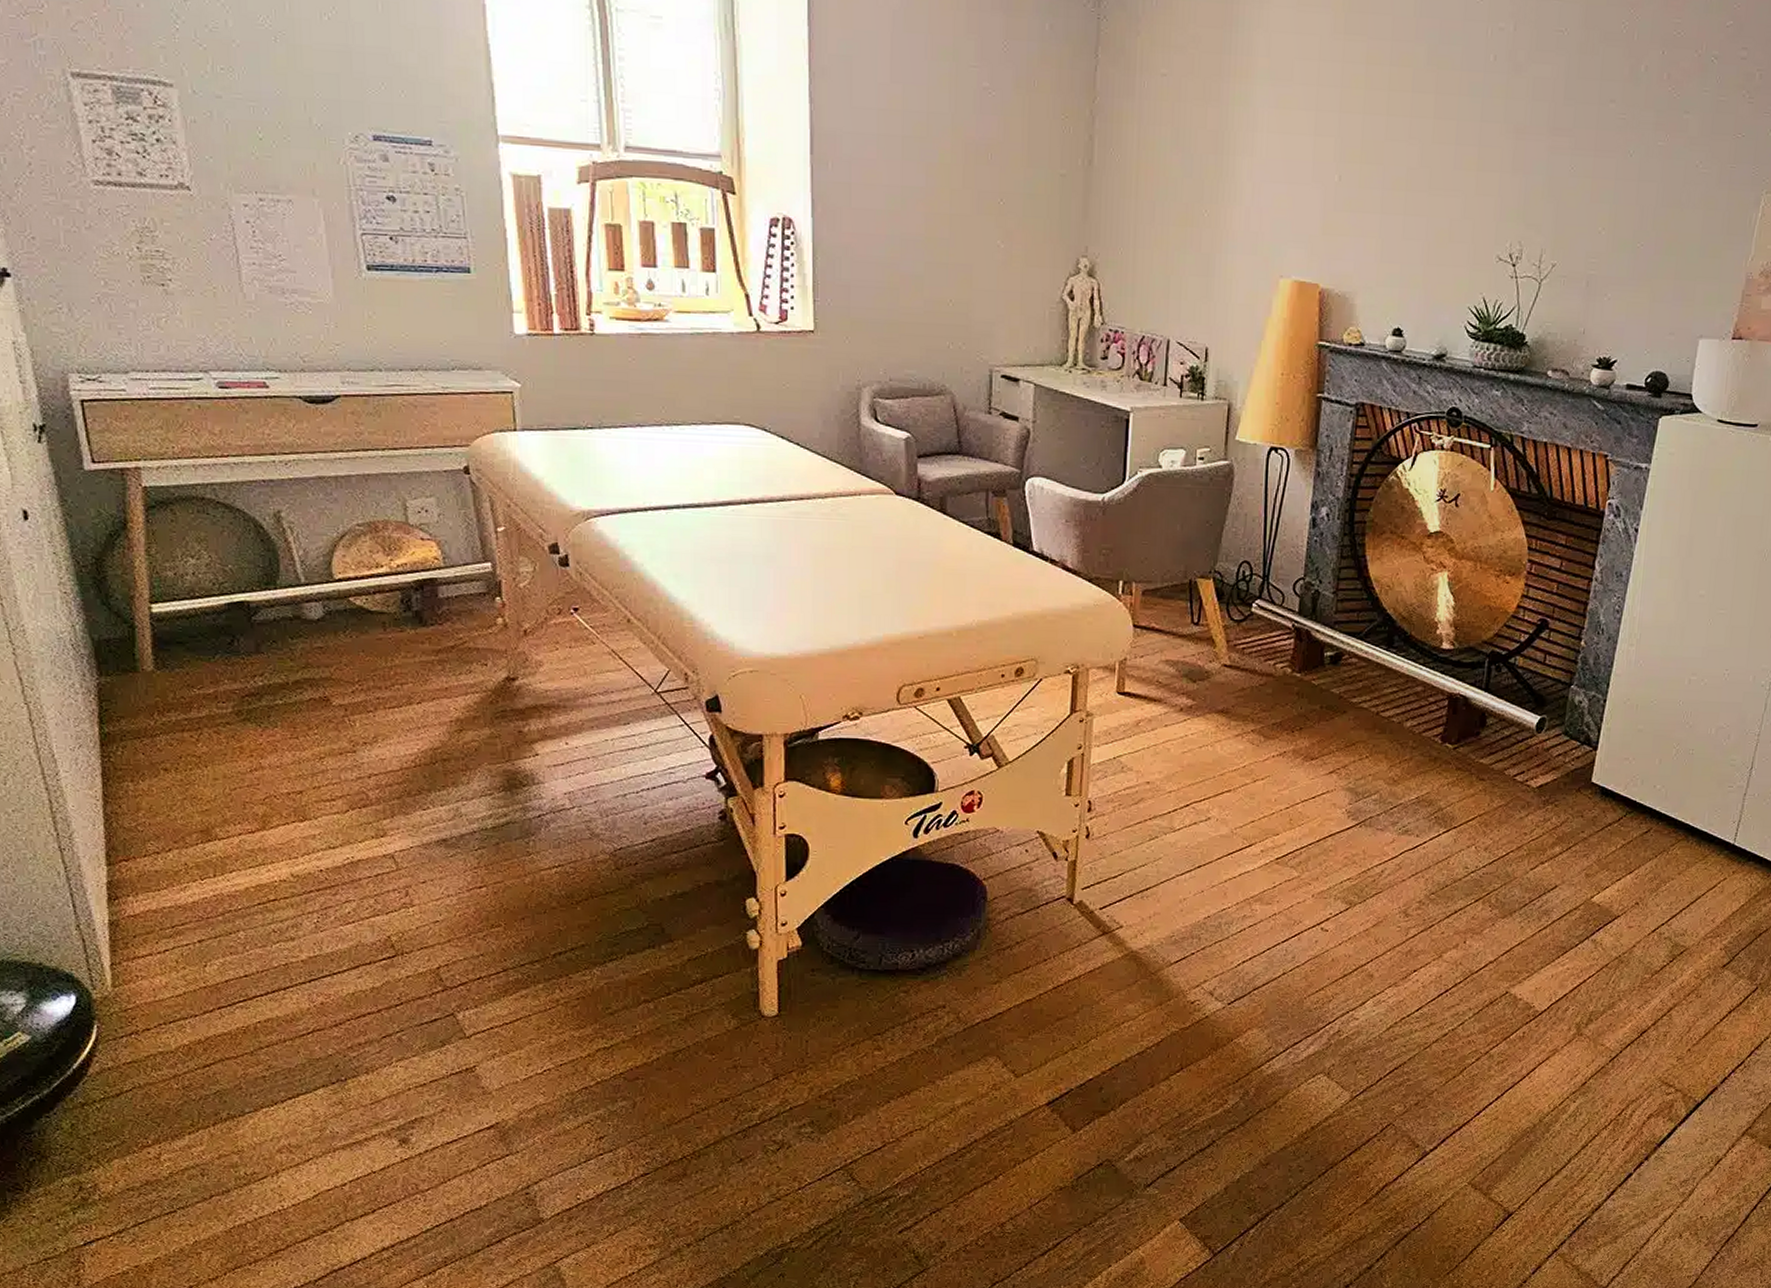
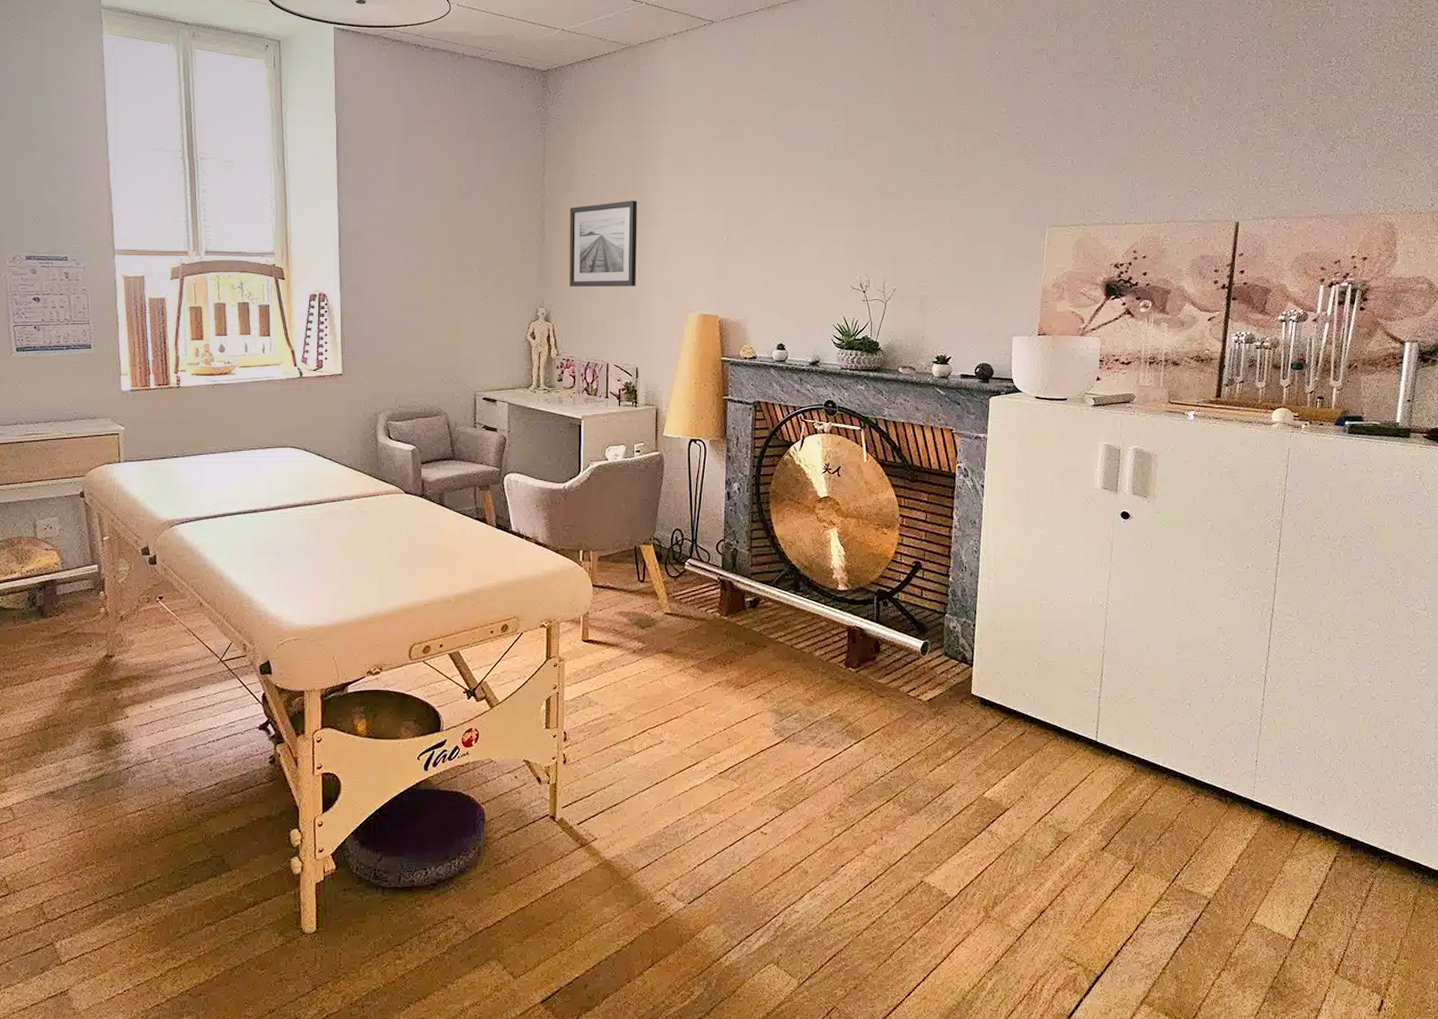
wall art: none [1123,115,1222,236] -> present [569,201,638,287]

